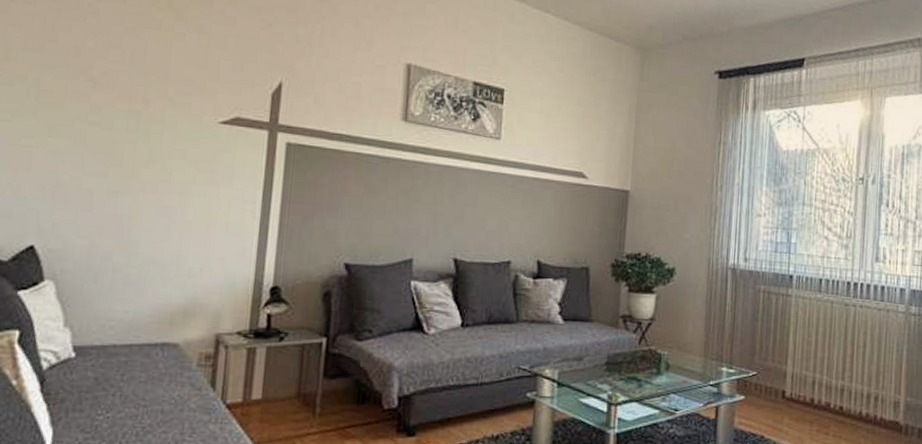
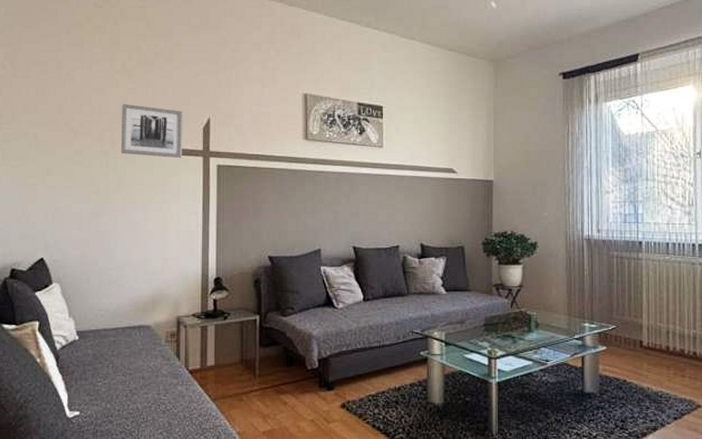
wall art: none [156,51,247,129] -> present [120,103,183,158]

